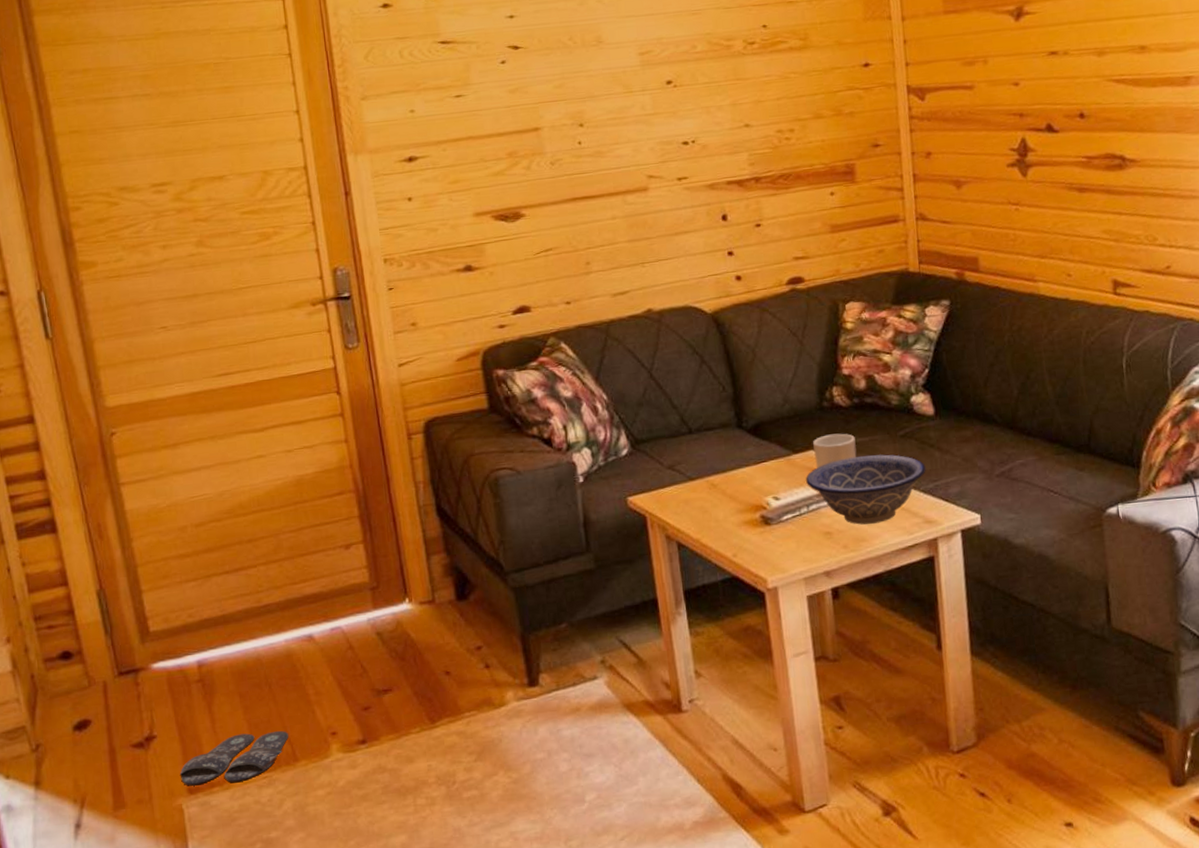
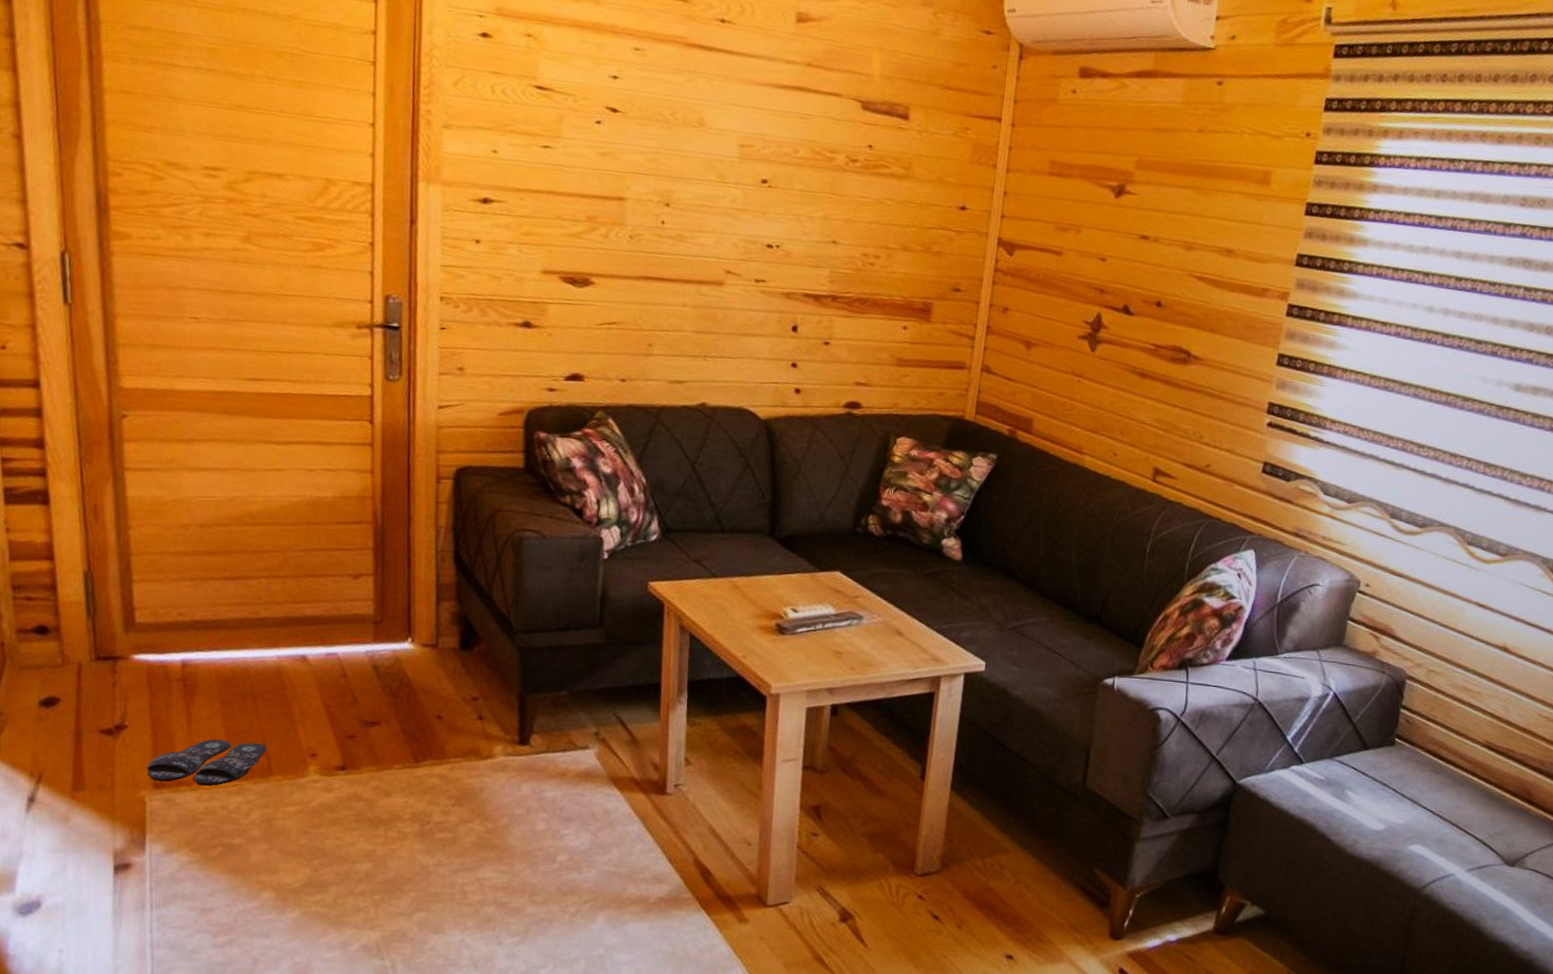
decorative bowl: present [806,454,926,525] -> none [826,585,944,652]
mug: present [812,433,857,468] -> none [838,559,882,590]

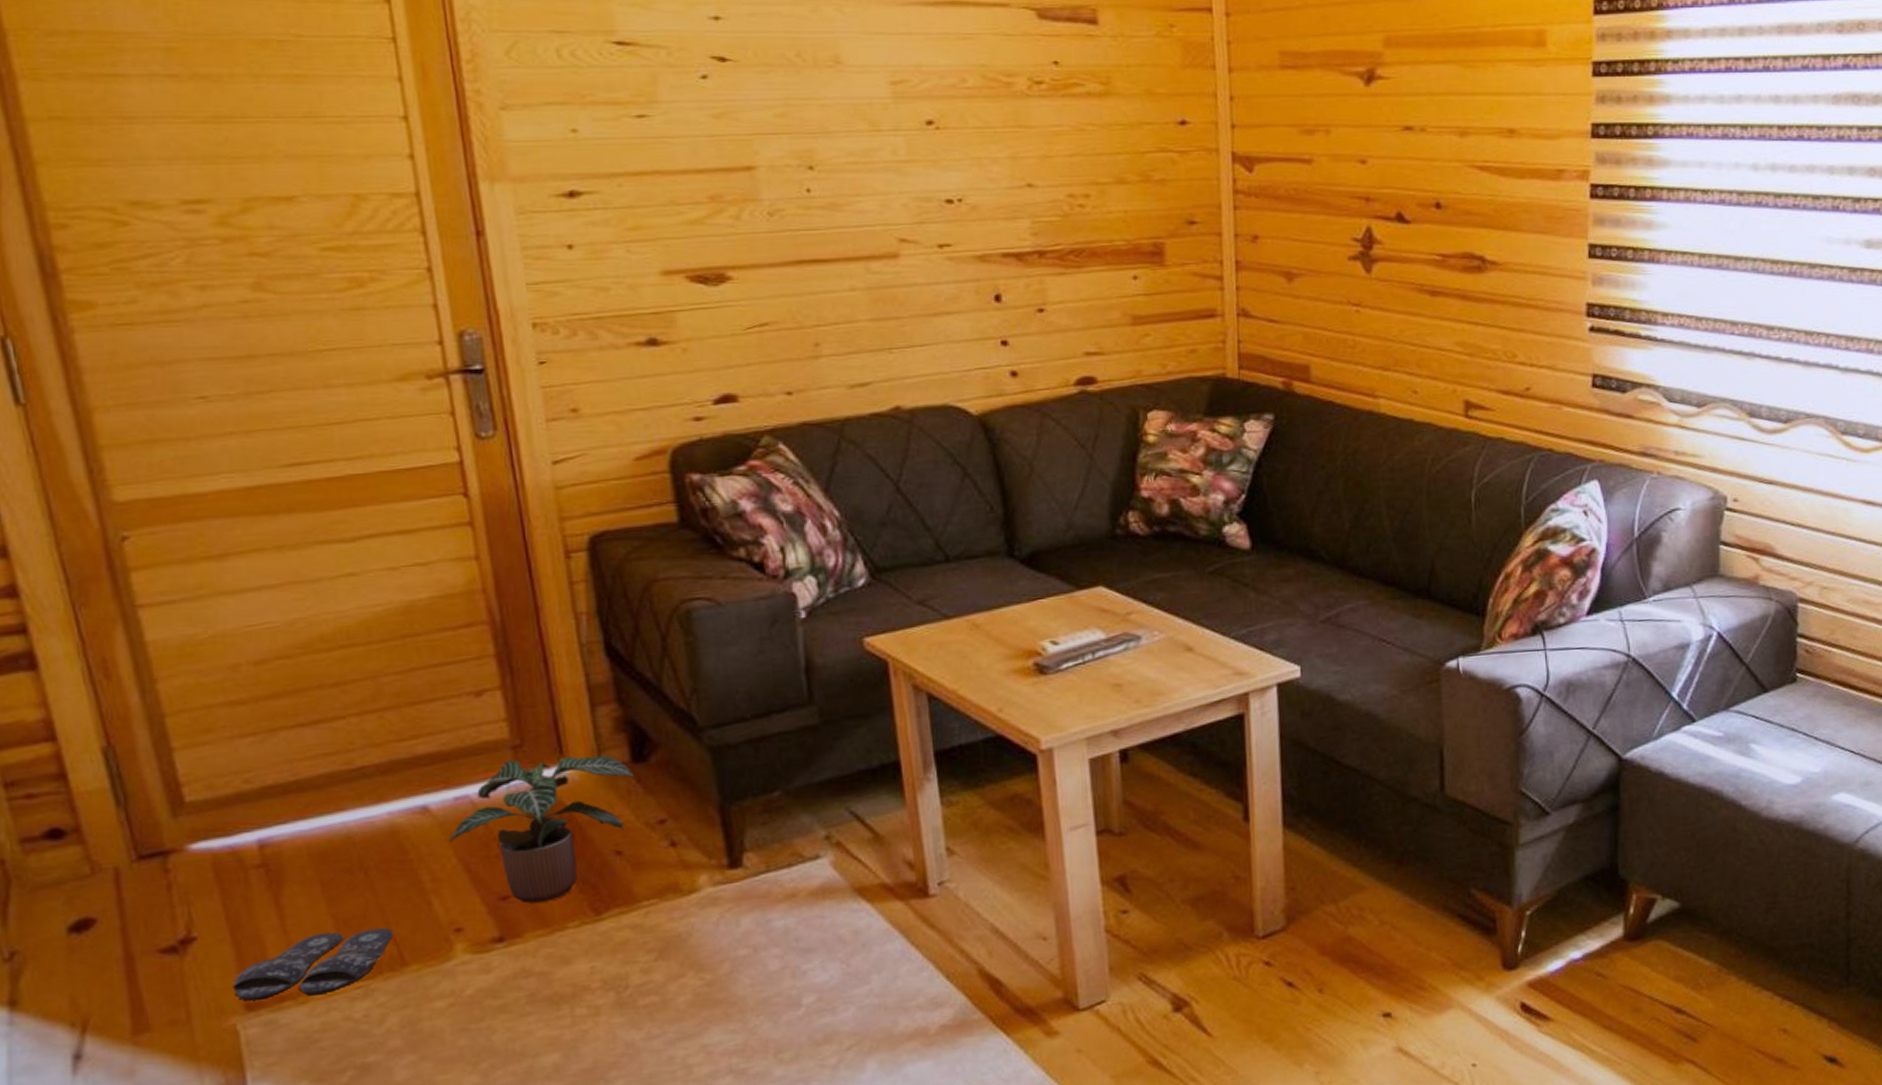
potted plant: none [317,631,461,746] -> present [449,755,635,904]

